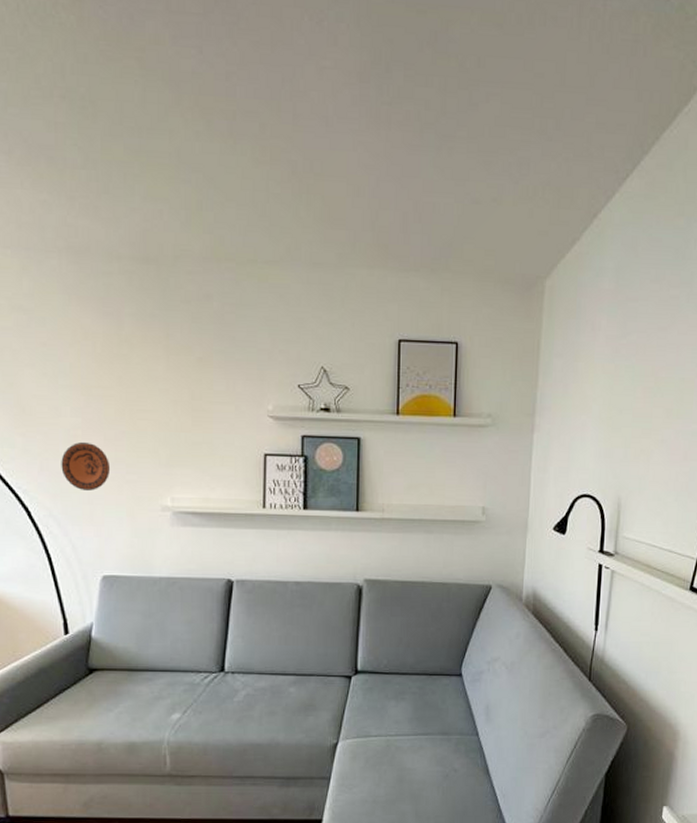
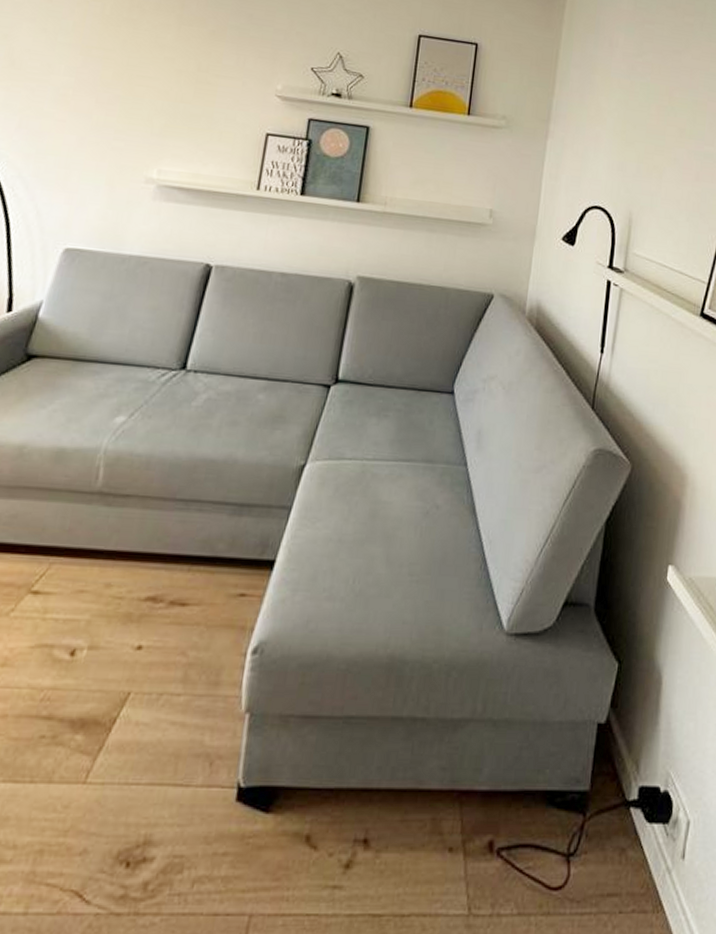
decorative plate: present [61,441,111,490] -> none [41,102,97,154]

